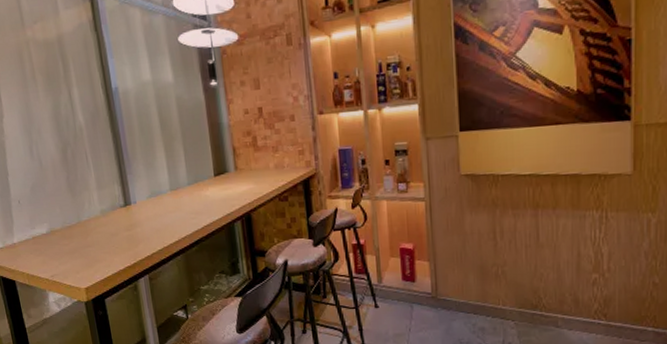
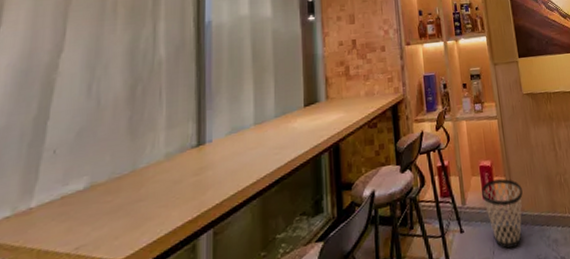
wastebasket: none [400,263,448,328] -> present [481,178,523,249]

